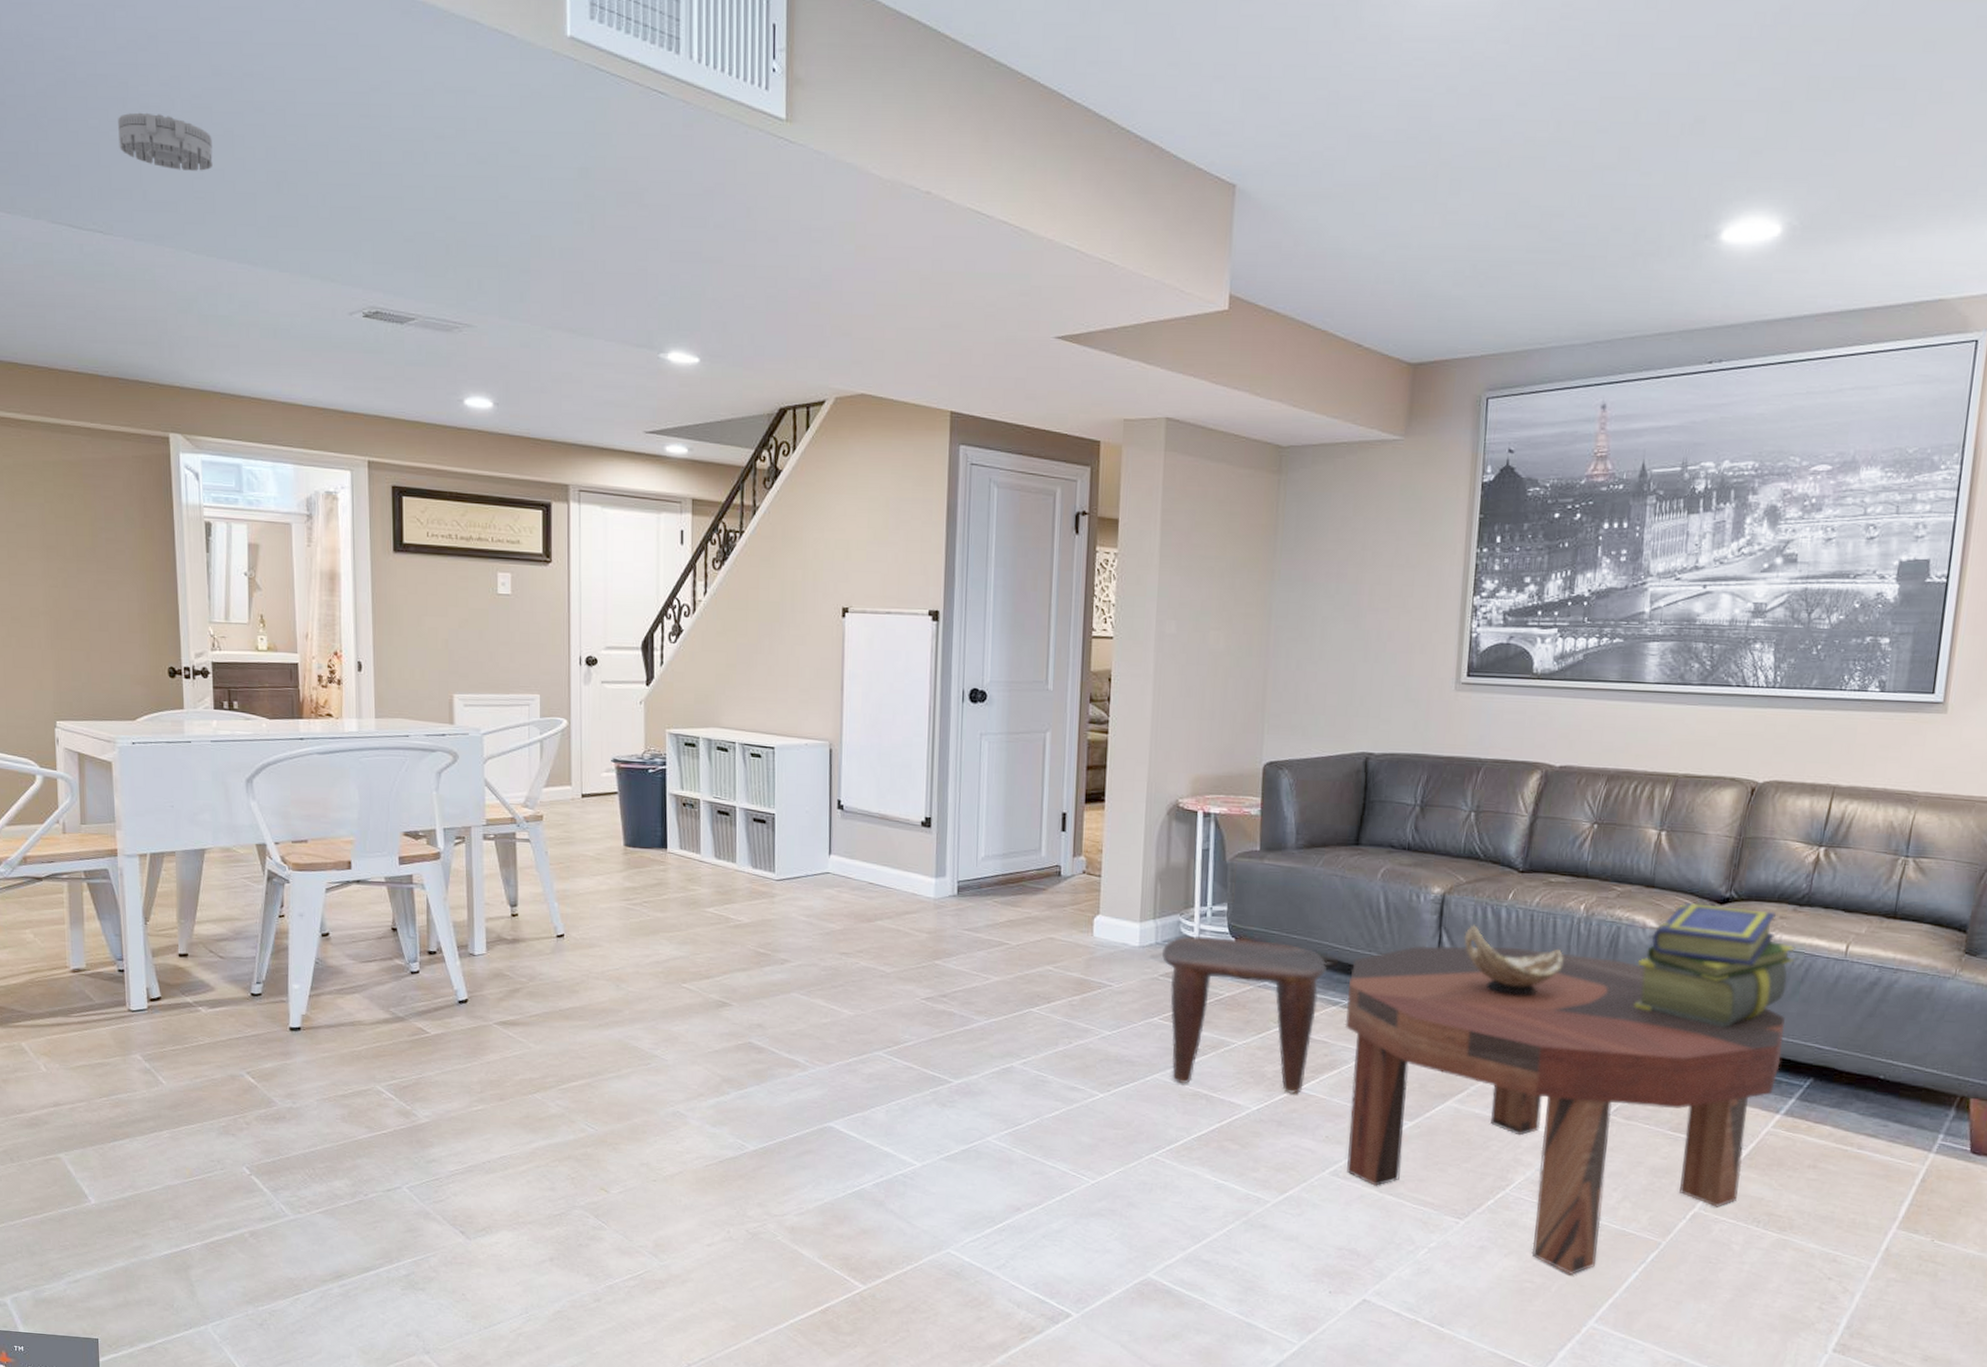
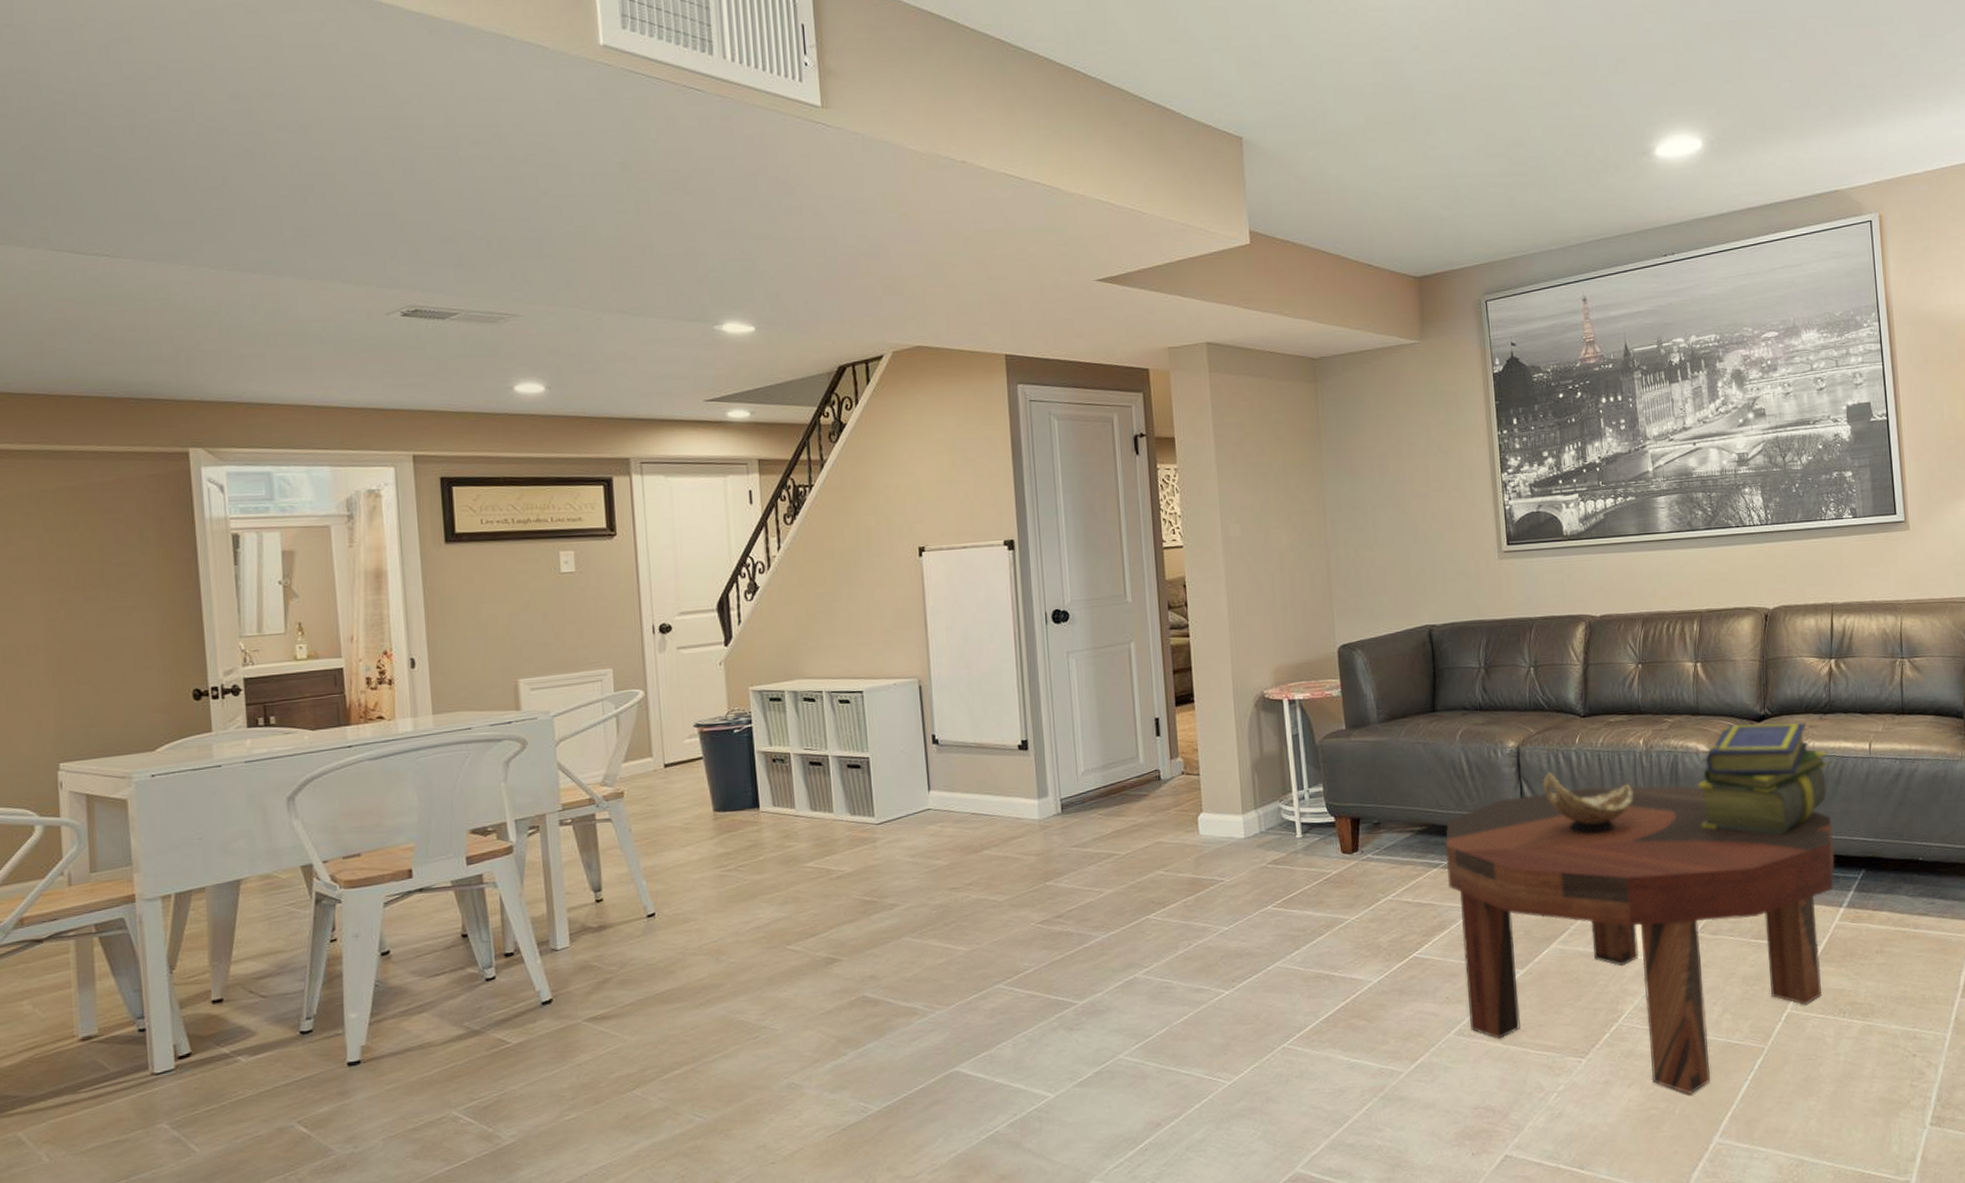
smoke detector: present [118,112,214,171] -> none [125,138,233,191]
stool: present [1161,936,1326,1094] -> none [1266,814,1423,967]

